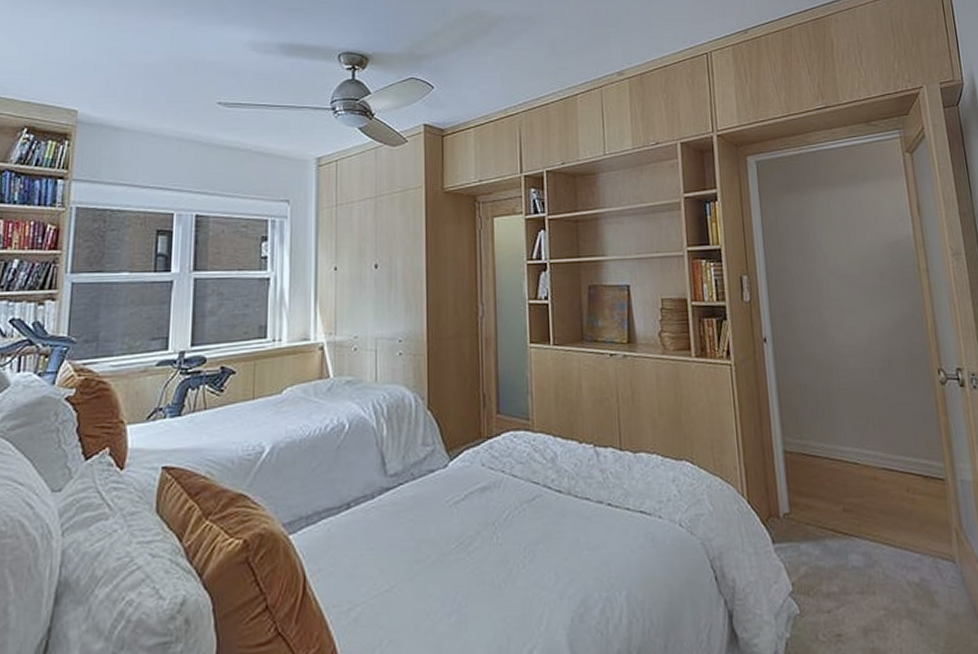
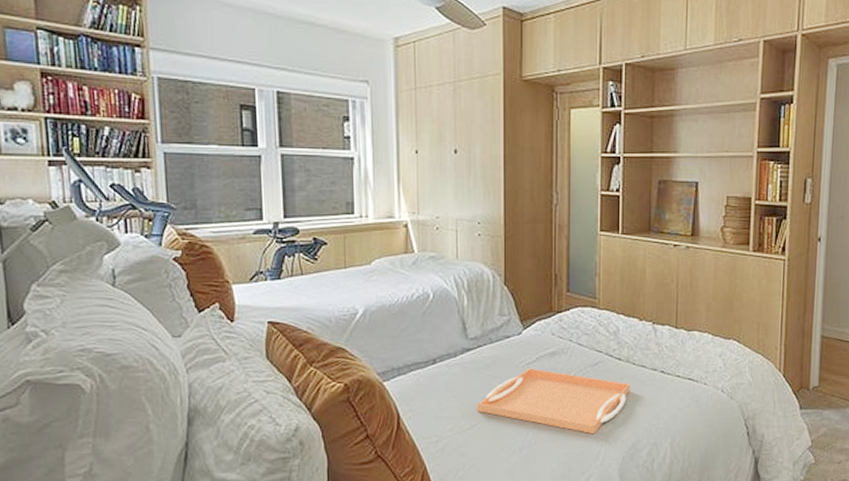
serving tray: none [397,508,575,590] -> present [477,368,631,435]

